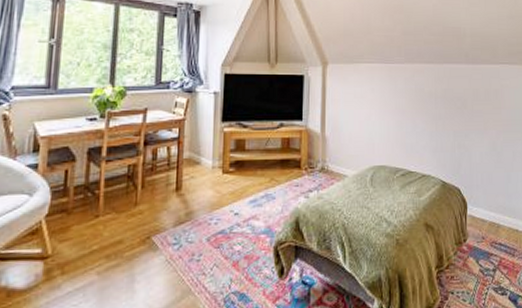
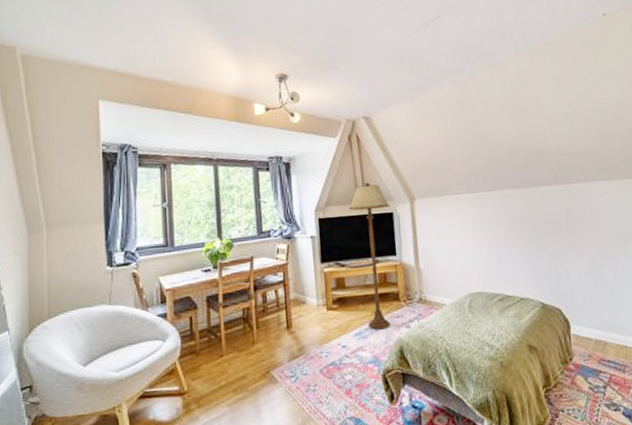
floor lamp: none [259,41,302,198] -> present [349,182,391,330]

